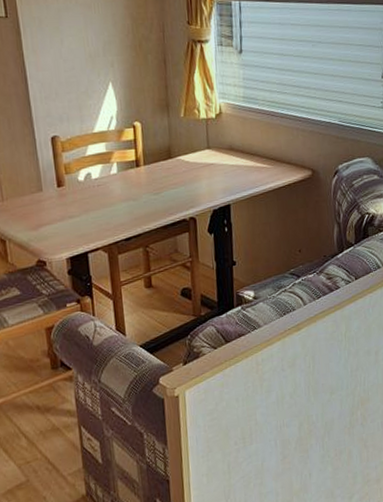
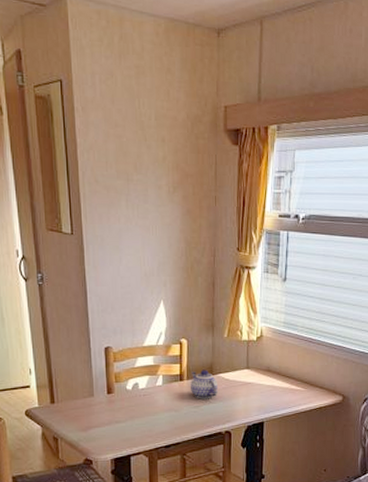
teapot: none [148,152,178,186] -> present [191,369,218,400]

